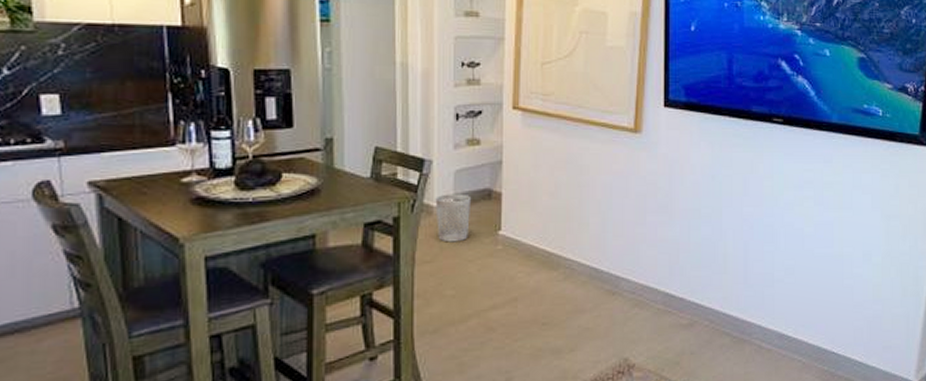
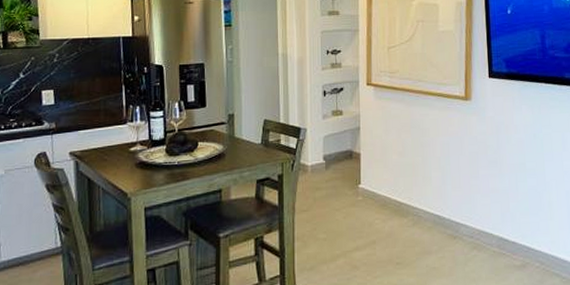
wastebasket: present [435,193,472,243] -> none [309,155,337,195]

